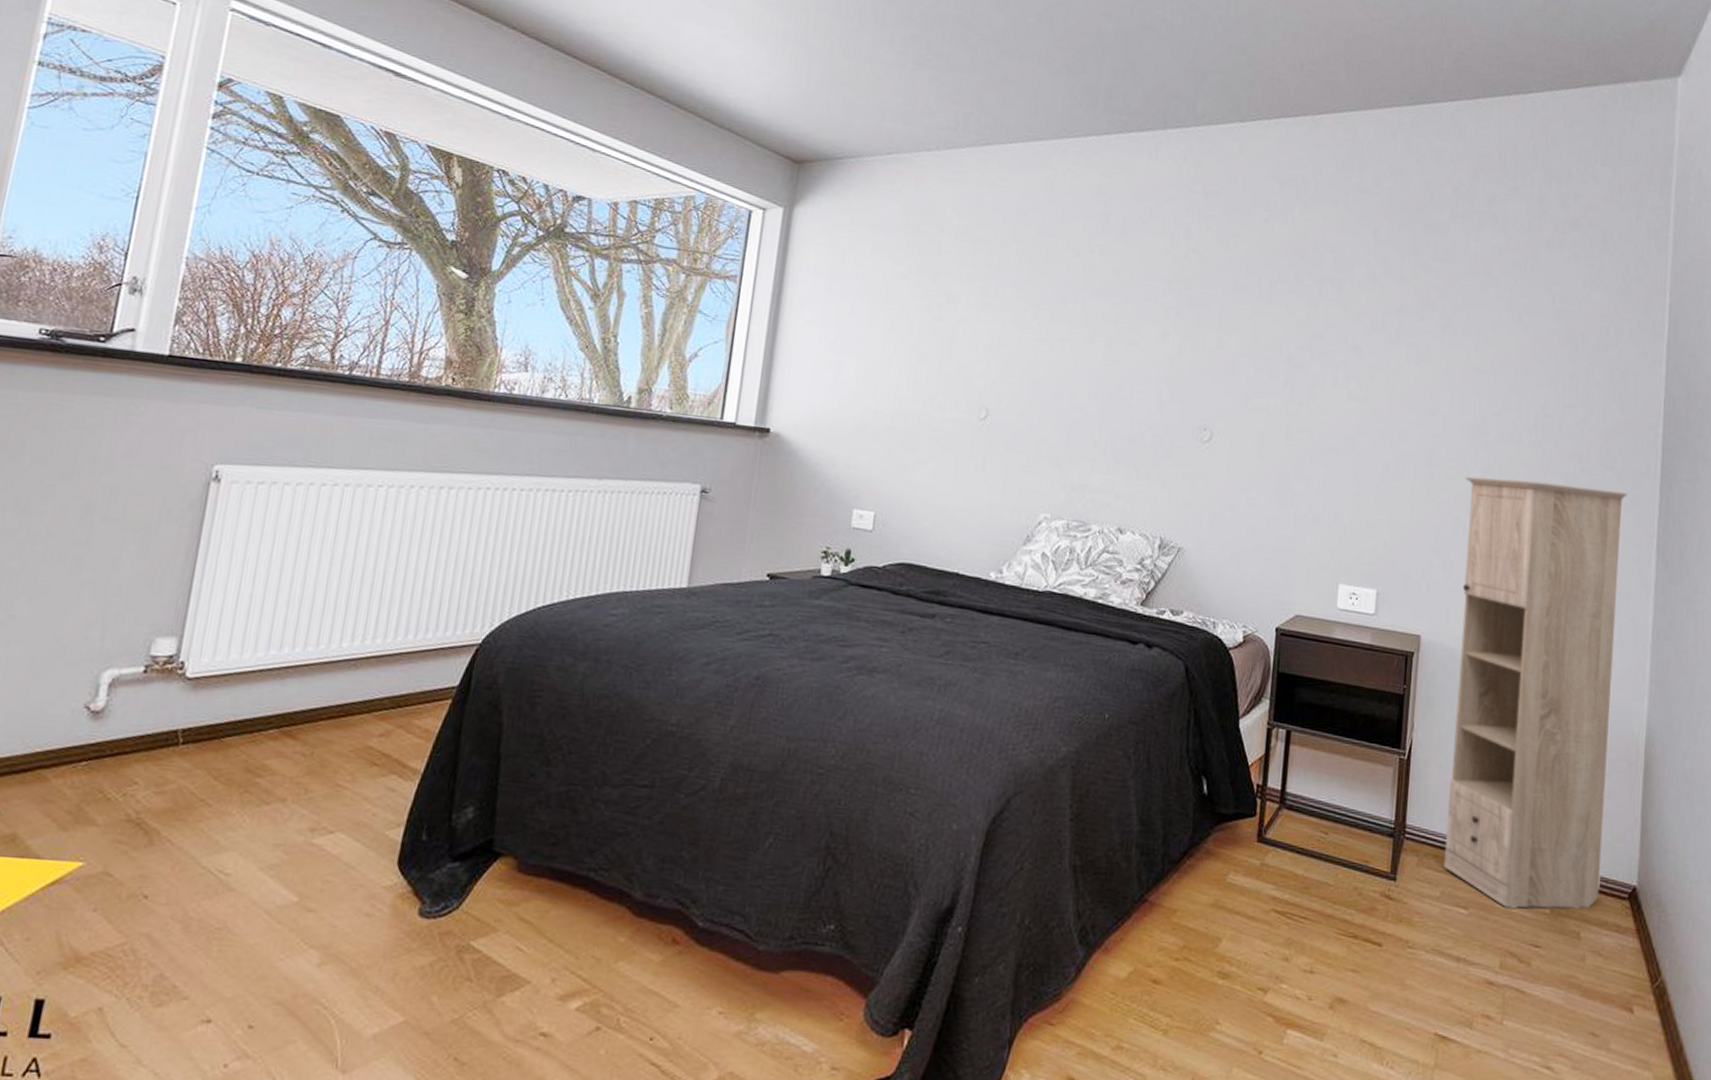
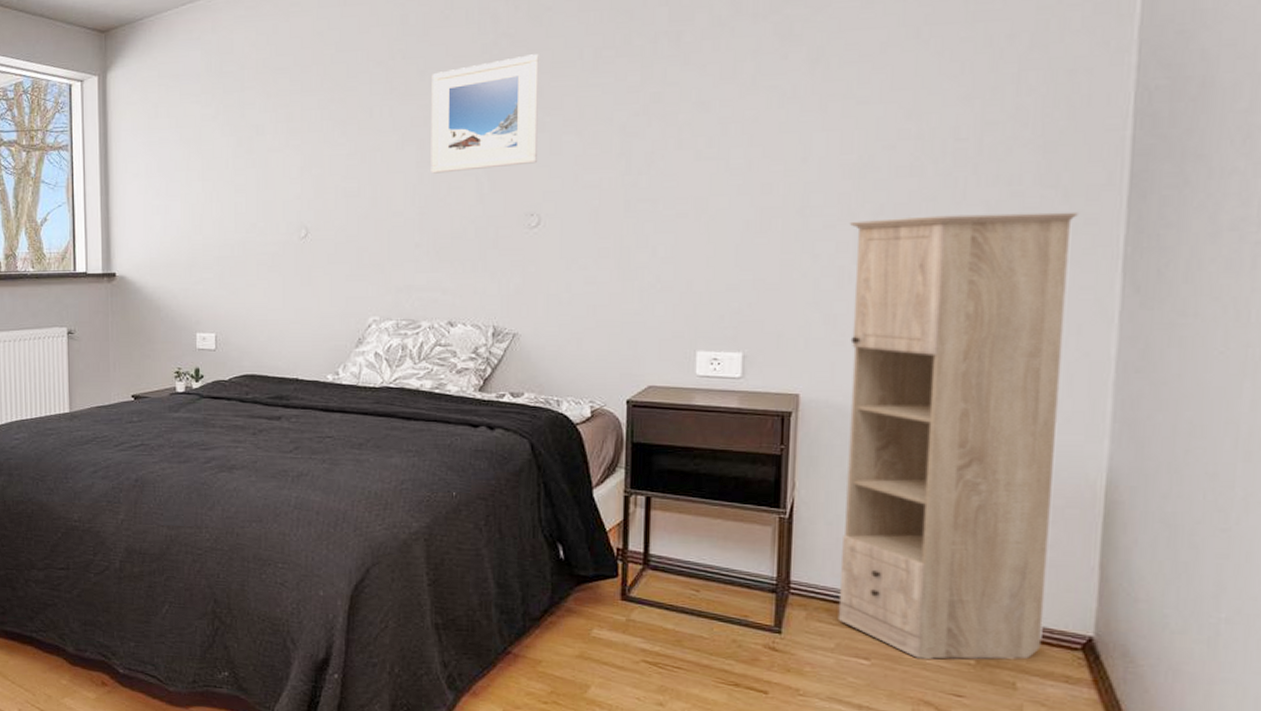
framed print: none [1116,273,1225,379] -> present [431,54,540,174]

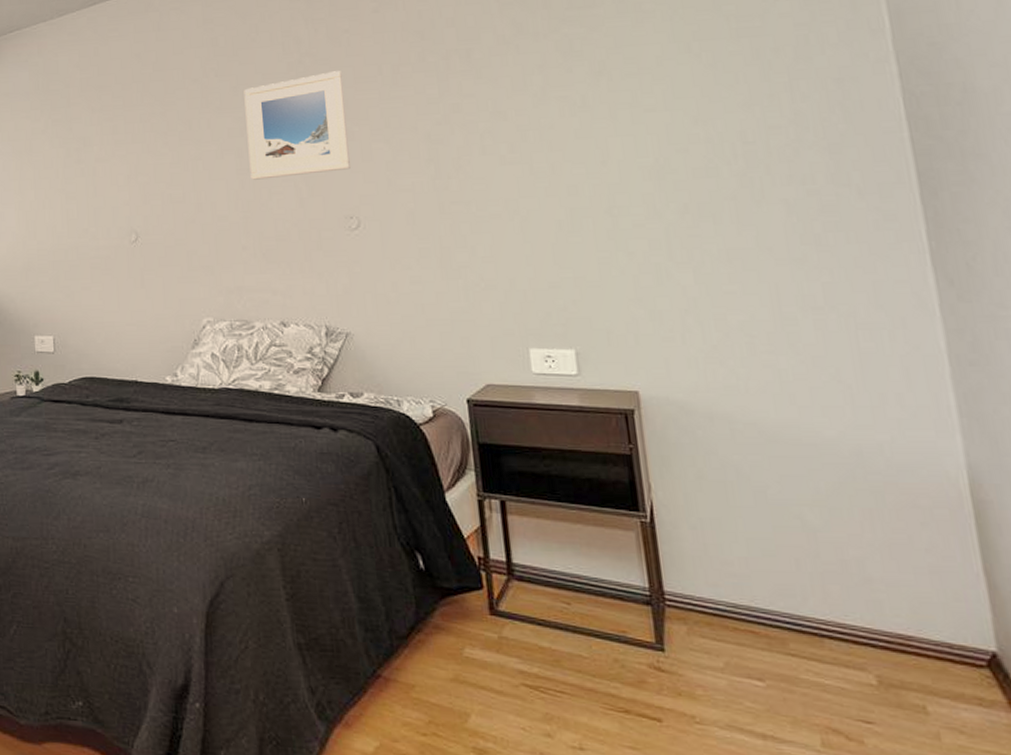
storage cabinet: present [838,212,1078,659] -> none [657,208,944,680]

